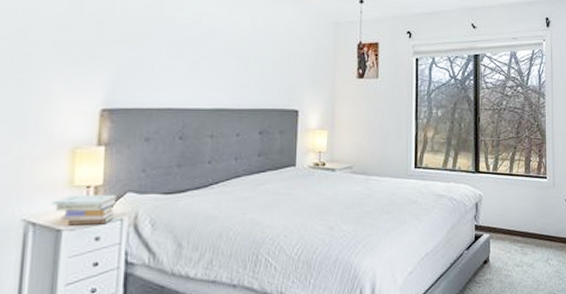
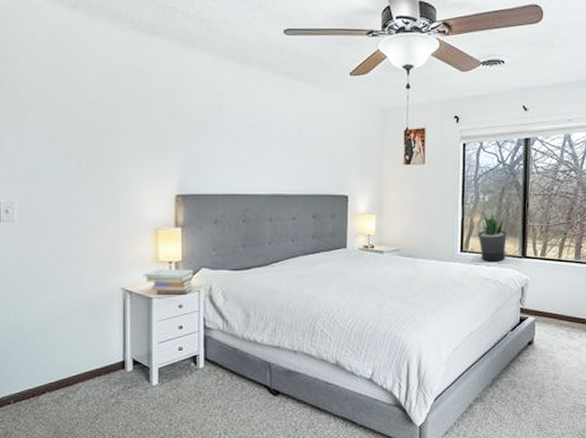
planter: none [431,127,460,177] -> present [477,212,507,261]

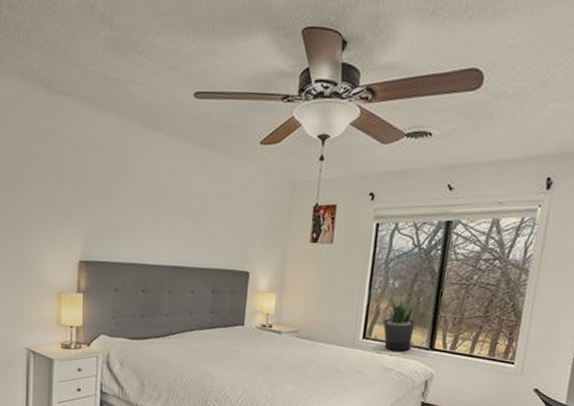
books: present [142,269,194,295] -> none [45,332,94,359]

